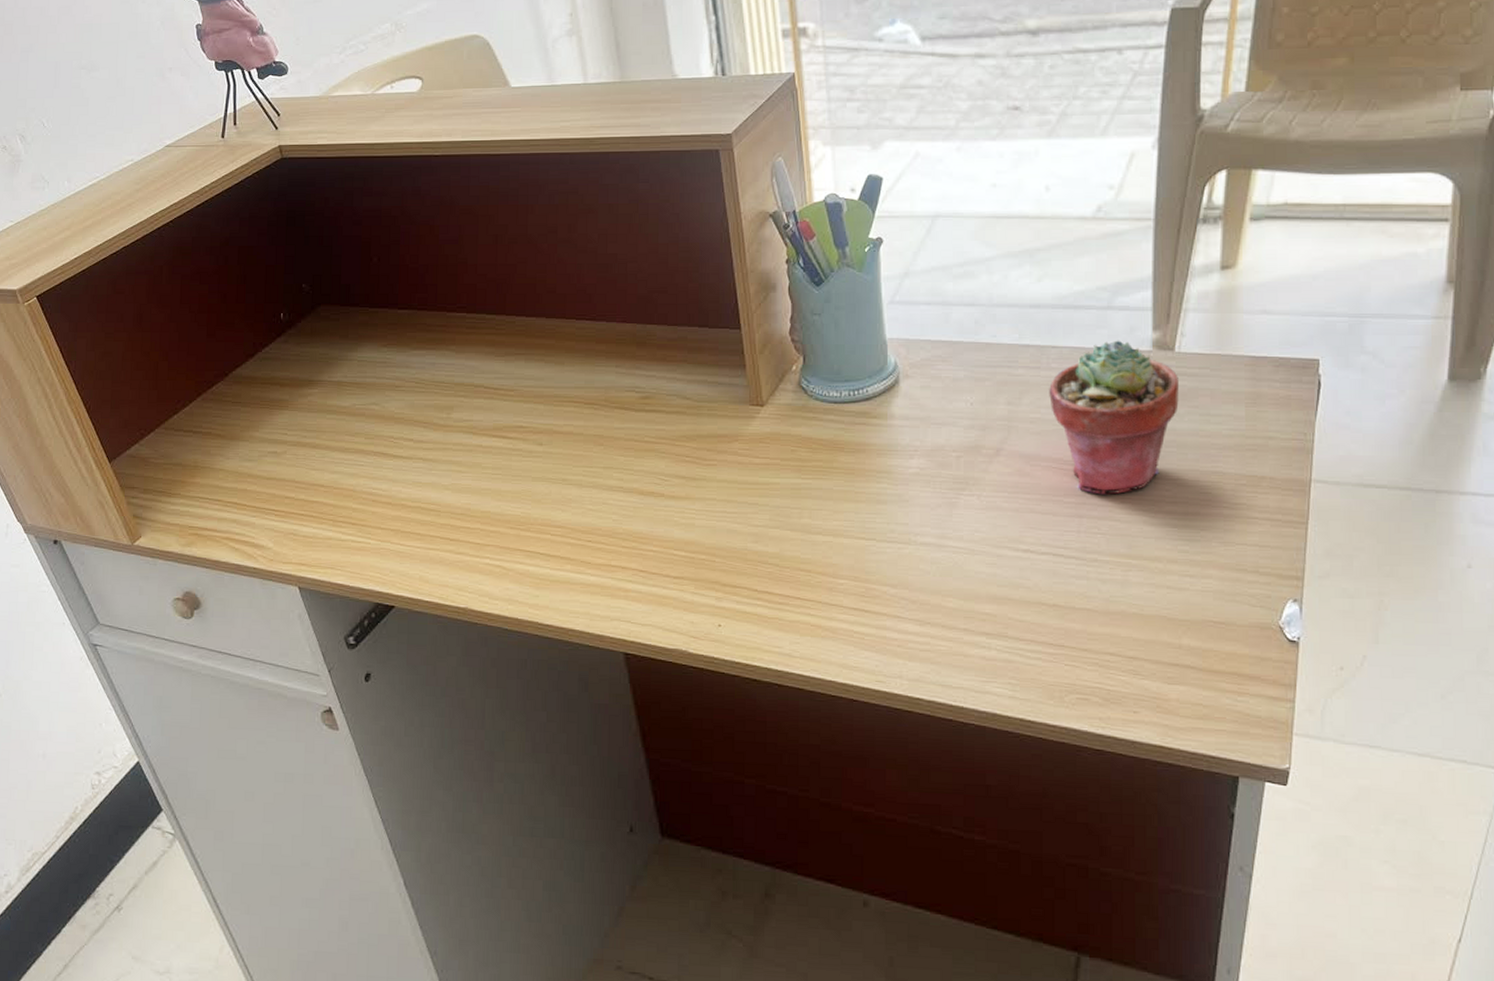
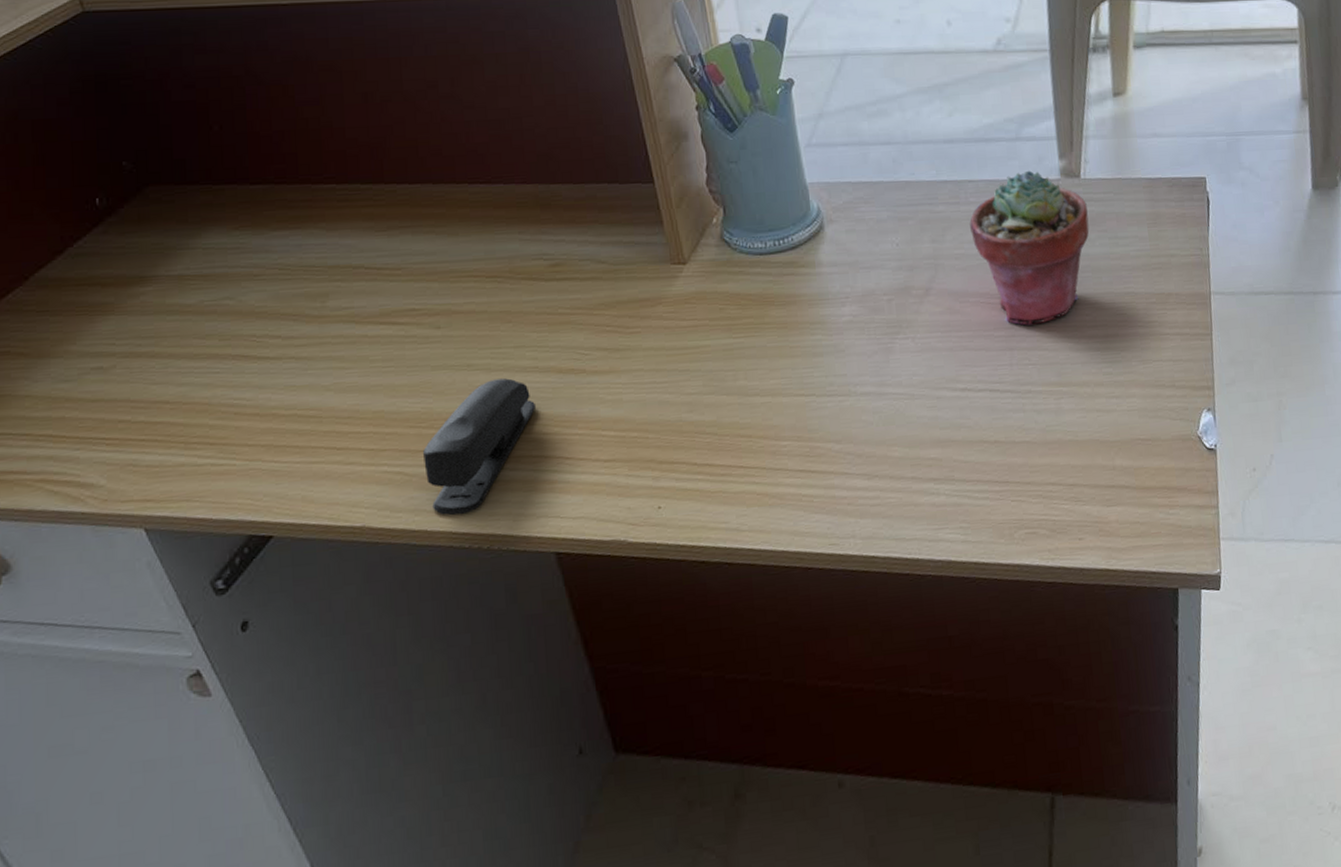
stapler: none [519,494,617,609] -> present [423,378,535,516]

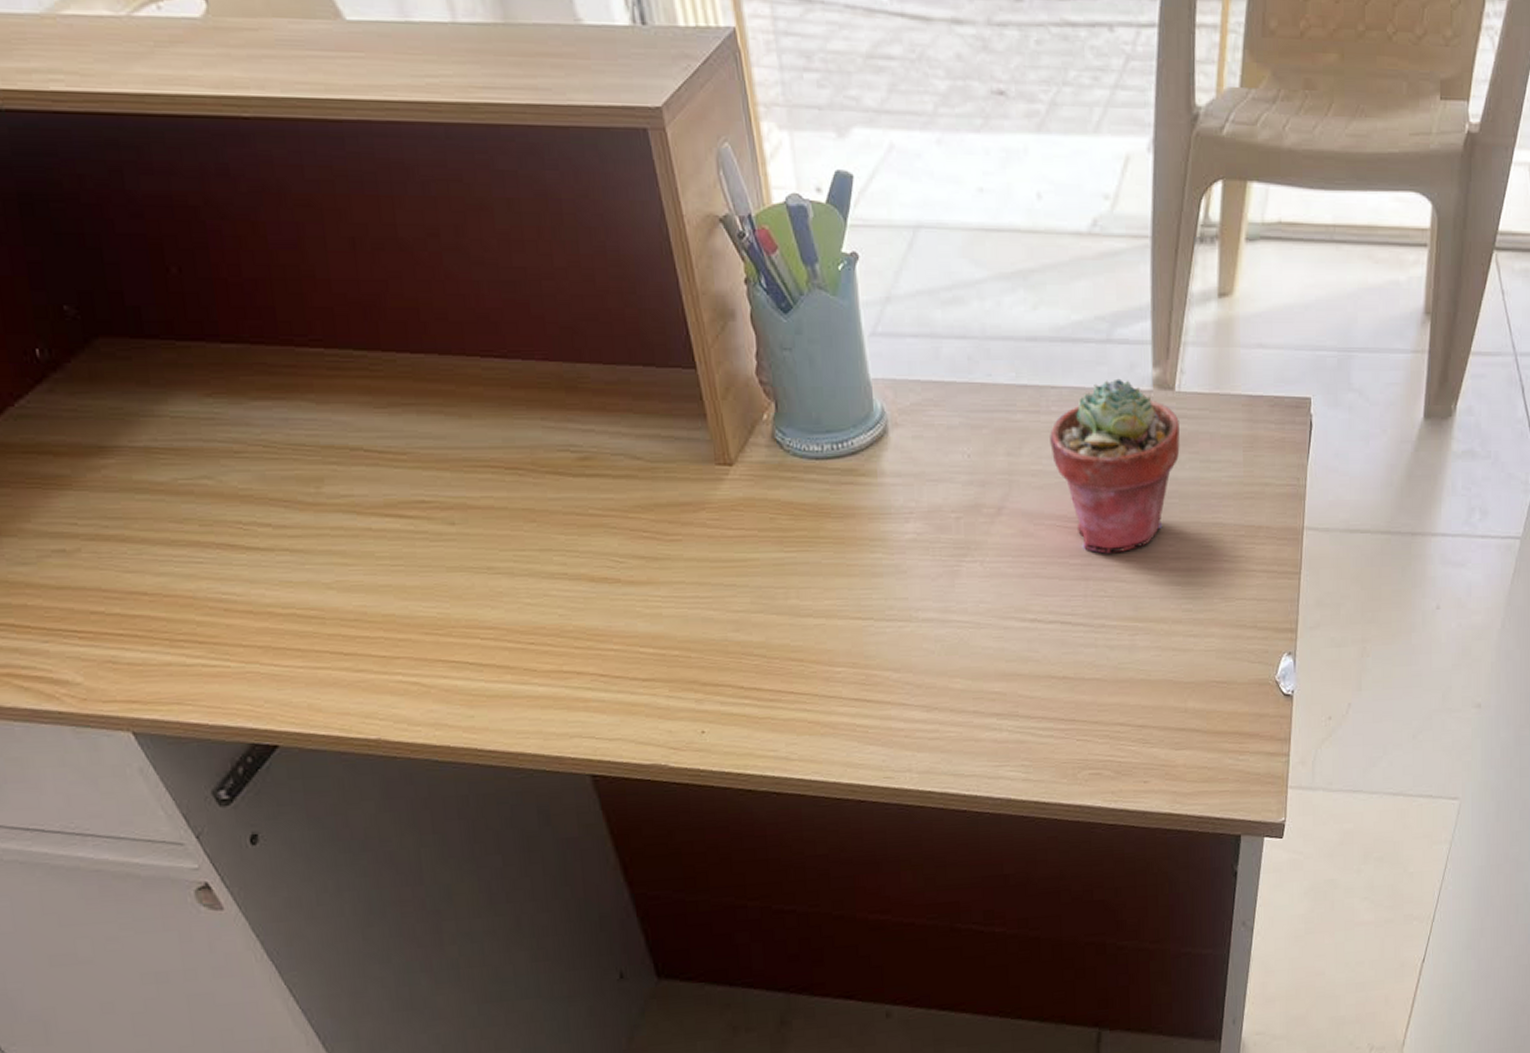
stapler: present [423,378,535,516] -> none [441,585,565,732]

